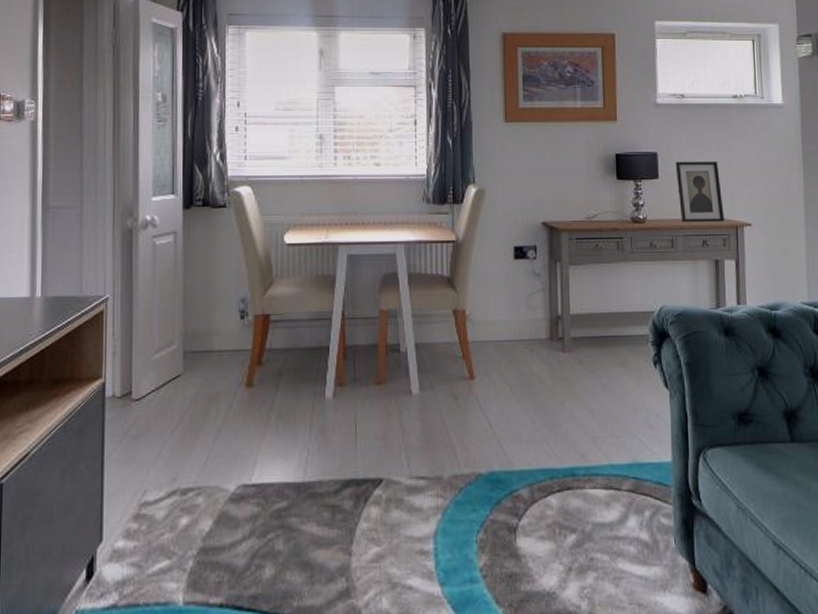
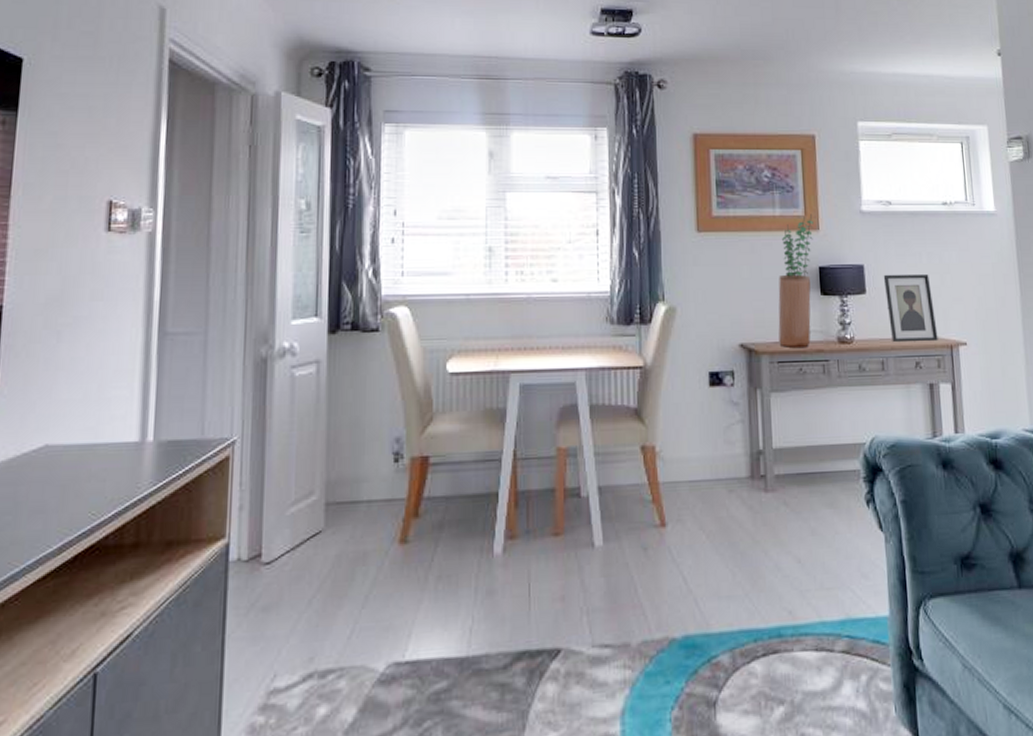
vase: none [577,106,612,227] -> present [778,214,814,349]

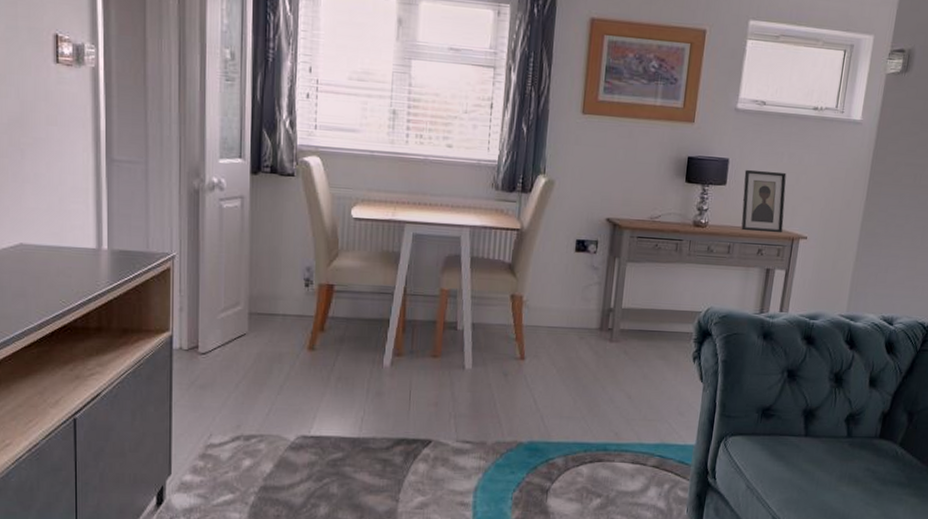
vase: present [778,214,814,349] -> none [641,107,690,228]

